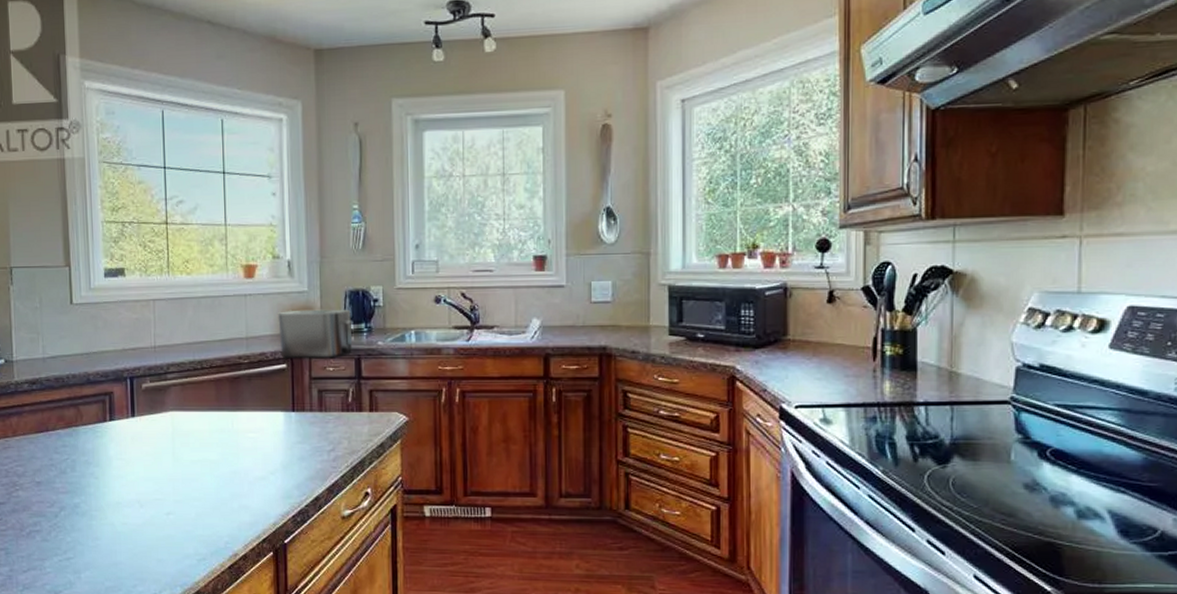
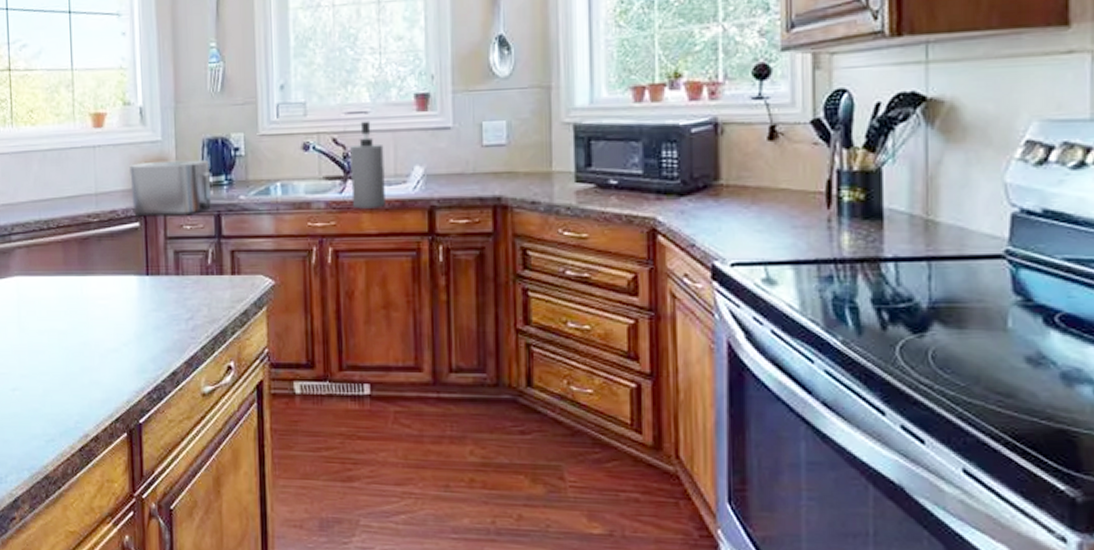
soap dispenser: none [471,278,507,355] -> present [344,120,385,209]

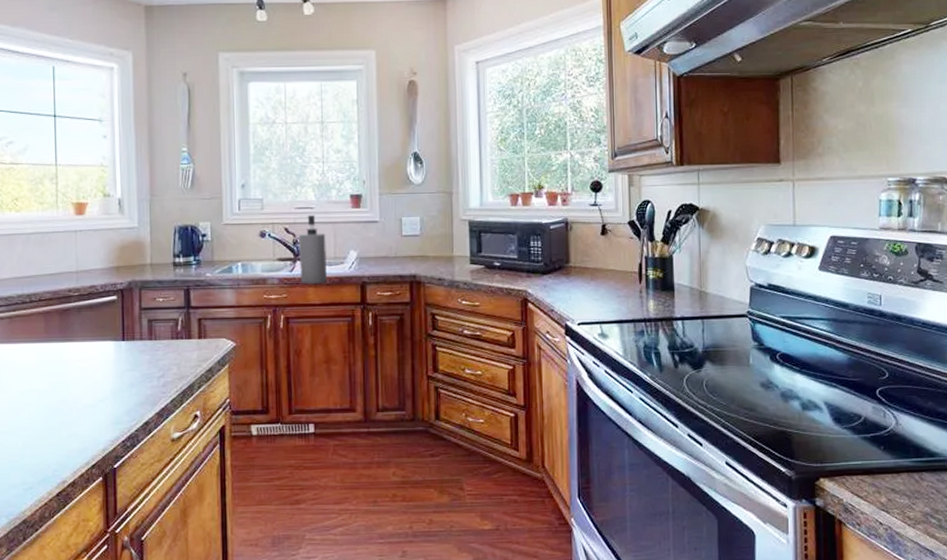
toaster: present [128,159,212,217] -> none [107,243,182,291]

